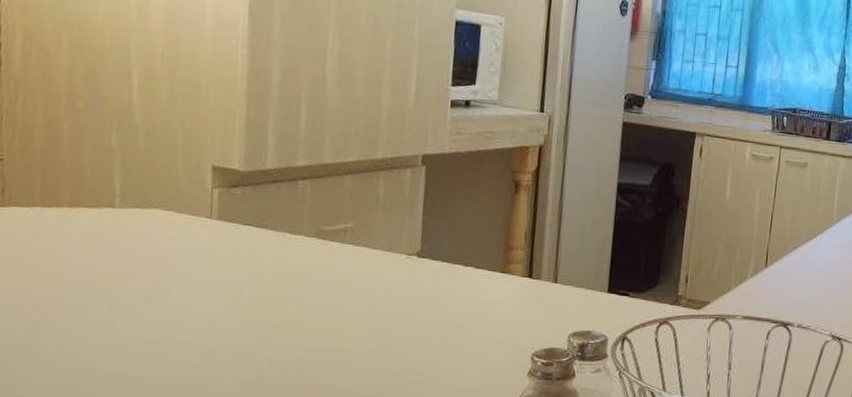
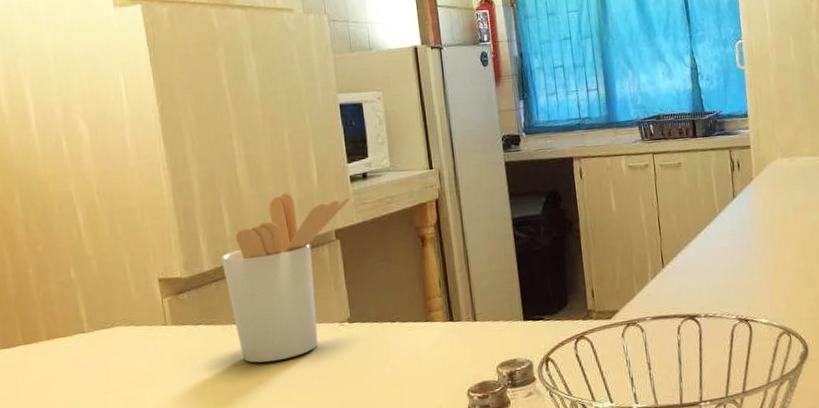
utensil holder: none [288,103,446,282] -> present [221,193,350,363]

